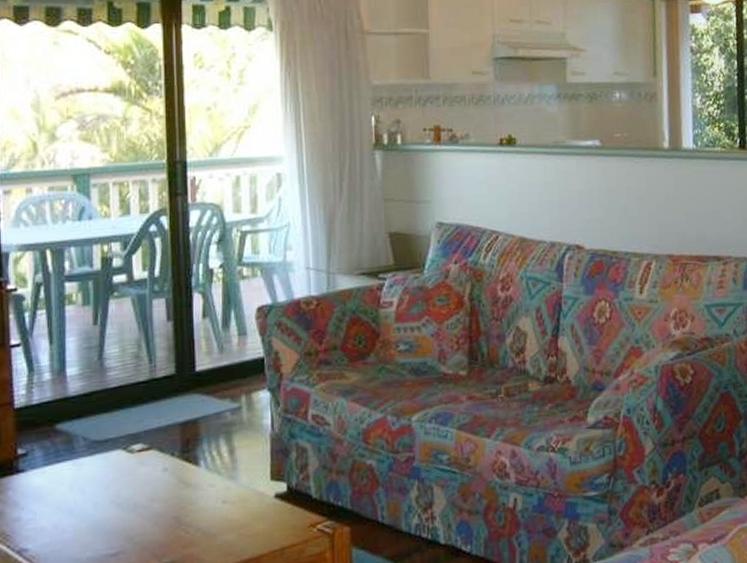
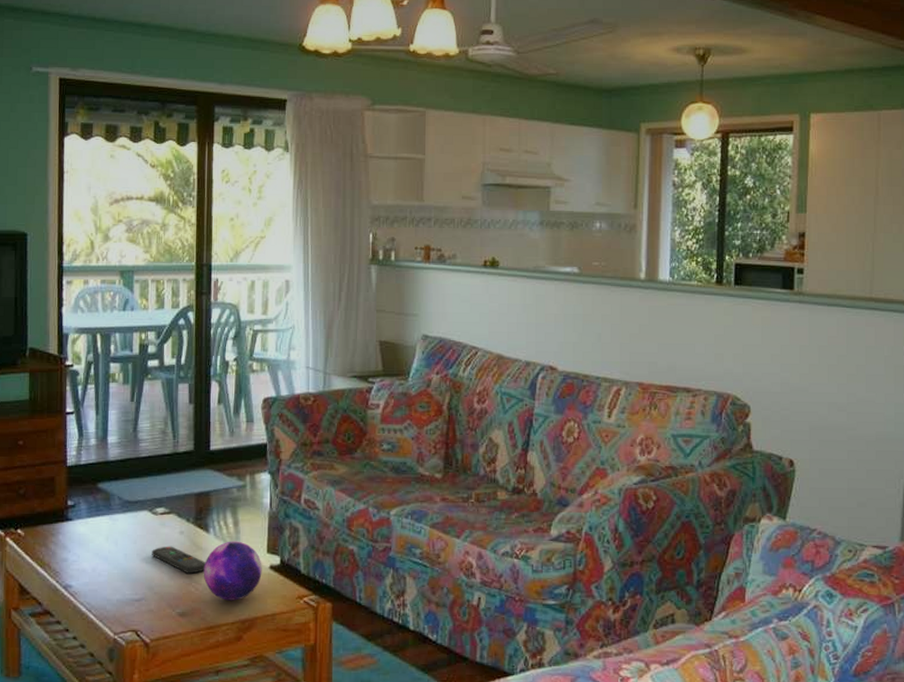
remote control: none [129,486,197,516] -> present [152,546,206,574]
decorative orb: none [194,471,266,541] -> present [203,541,262,601]

